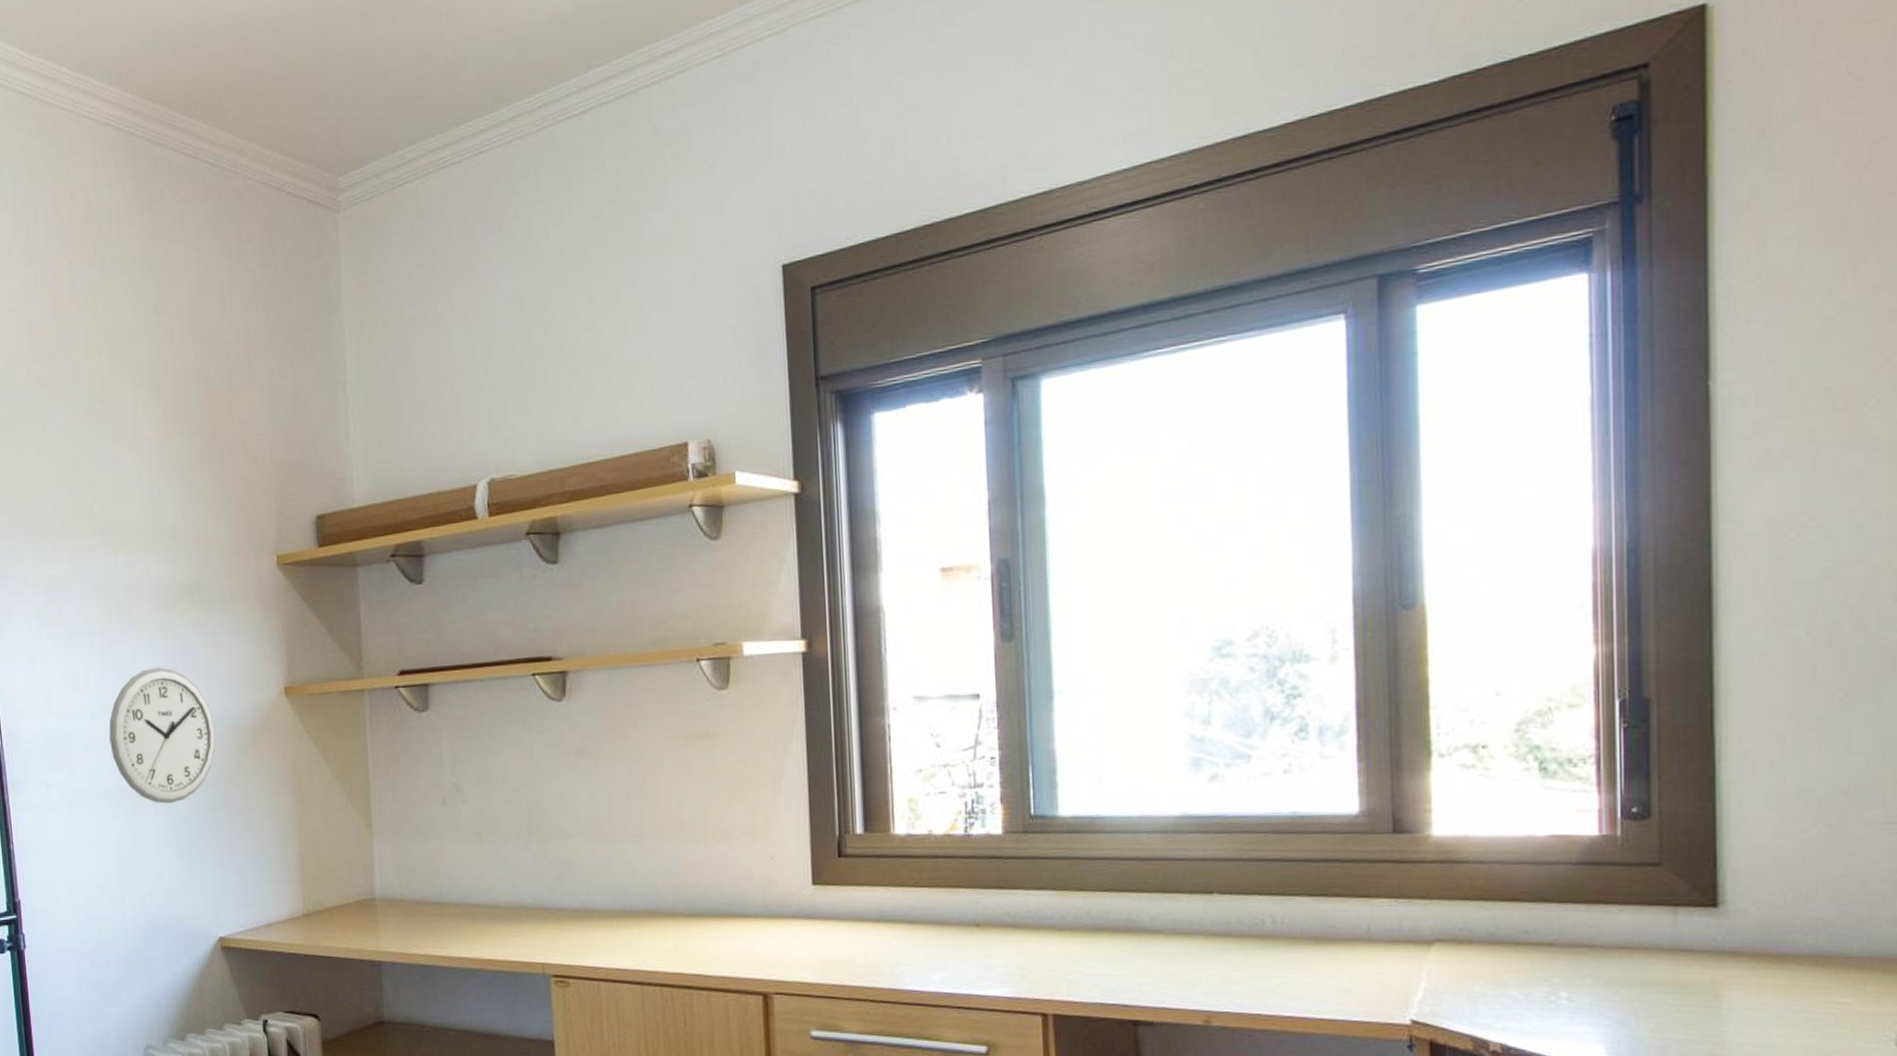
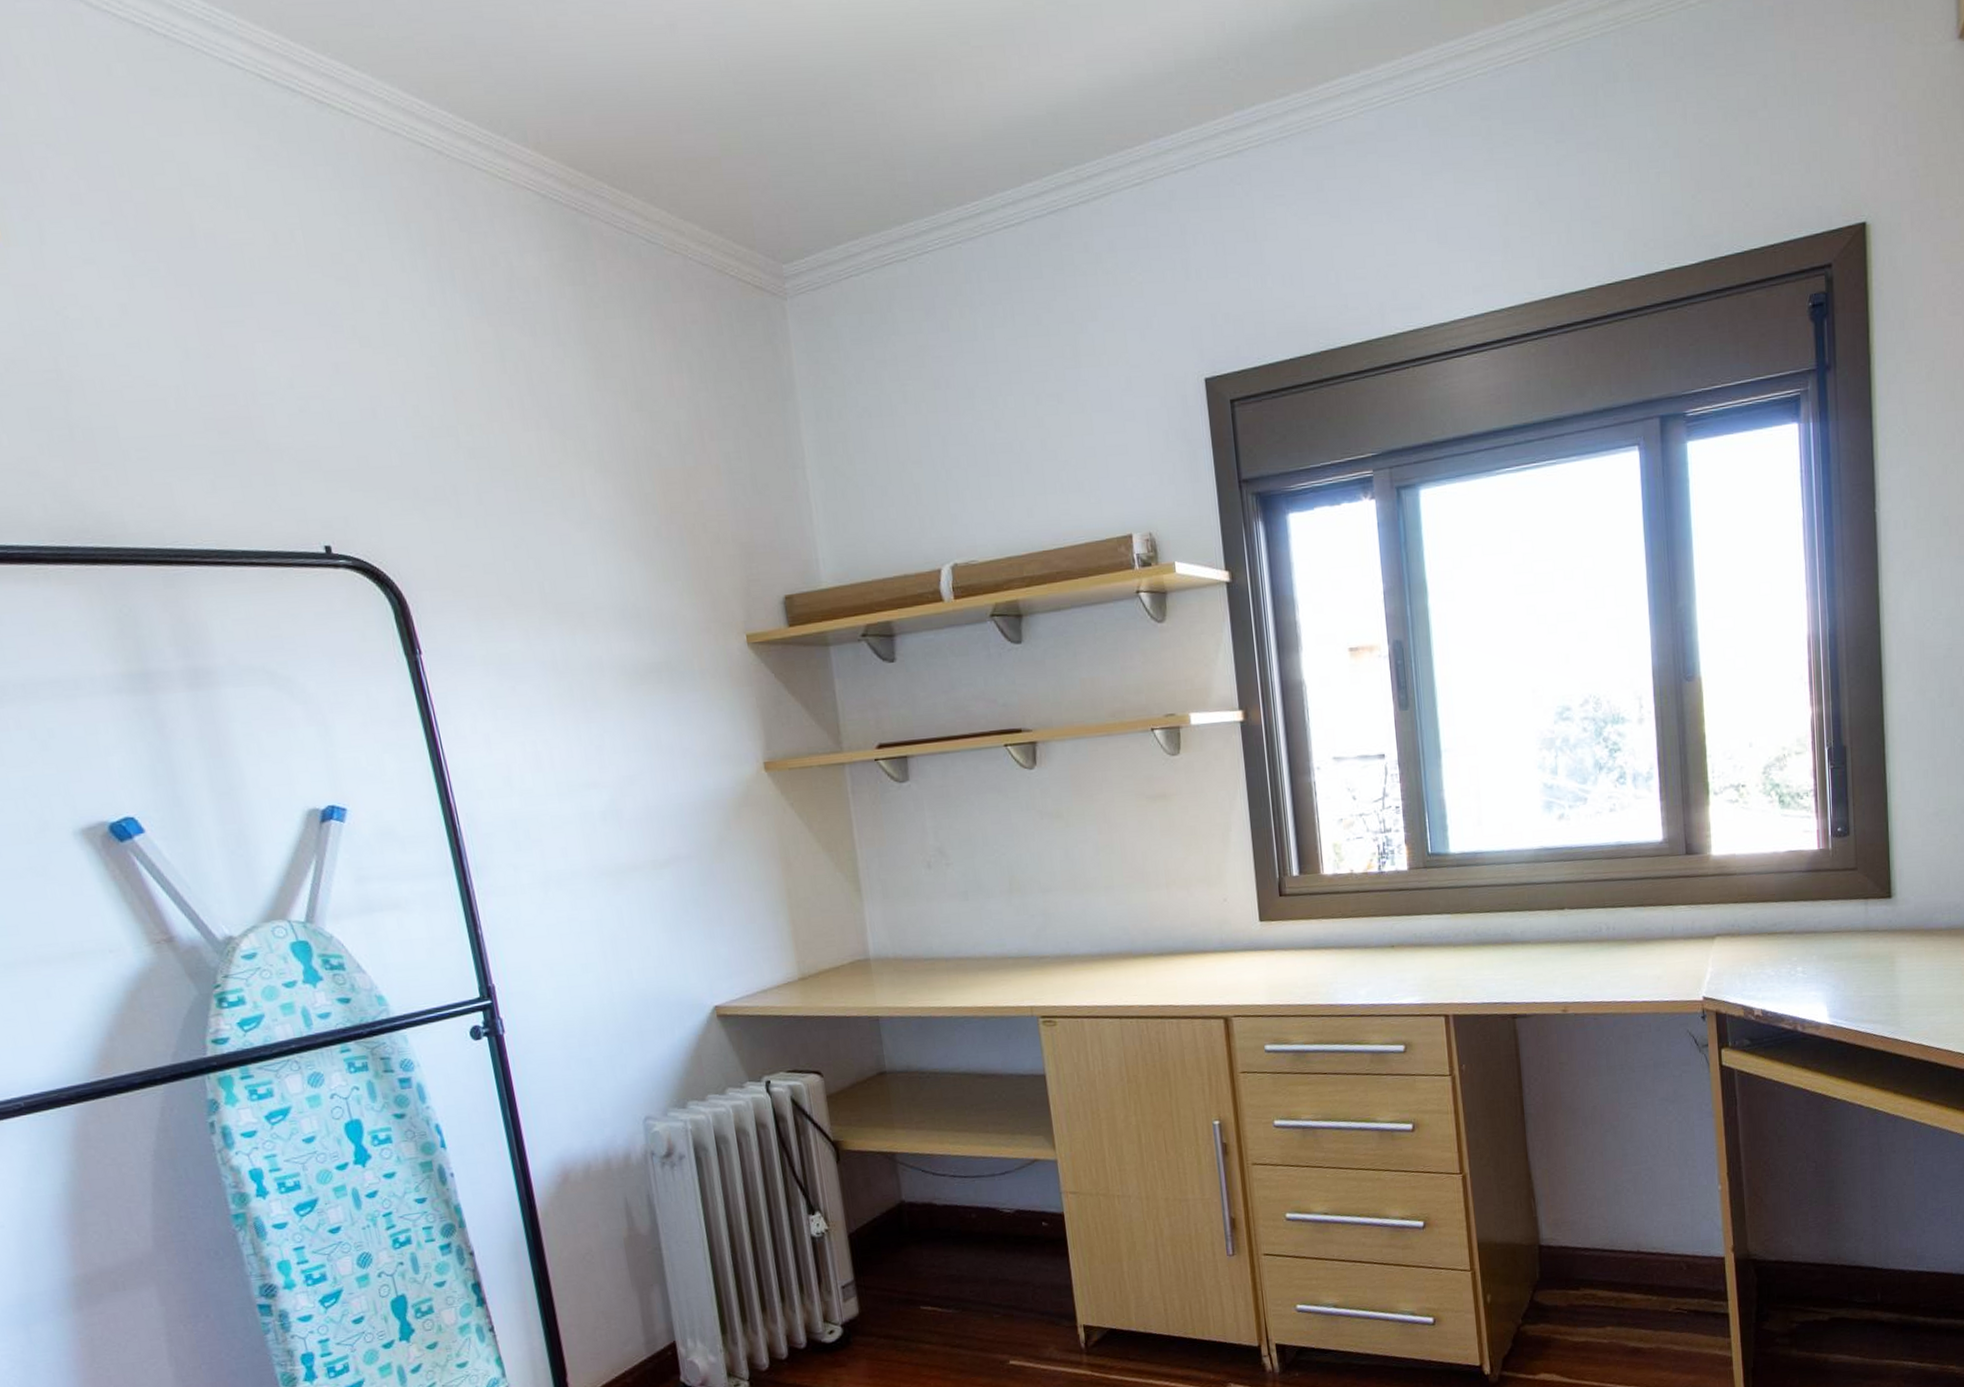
wall clock: present [109,667,216,804] -> none [579,746,696,880]

